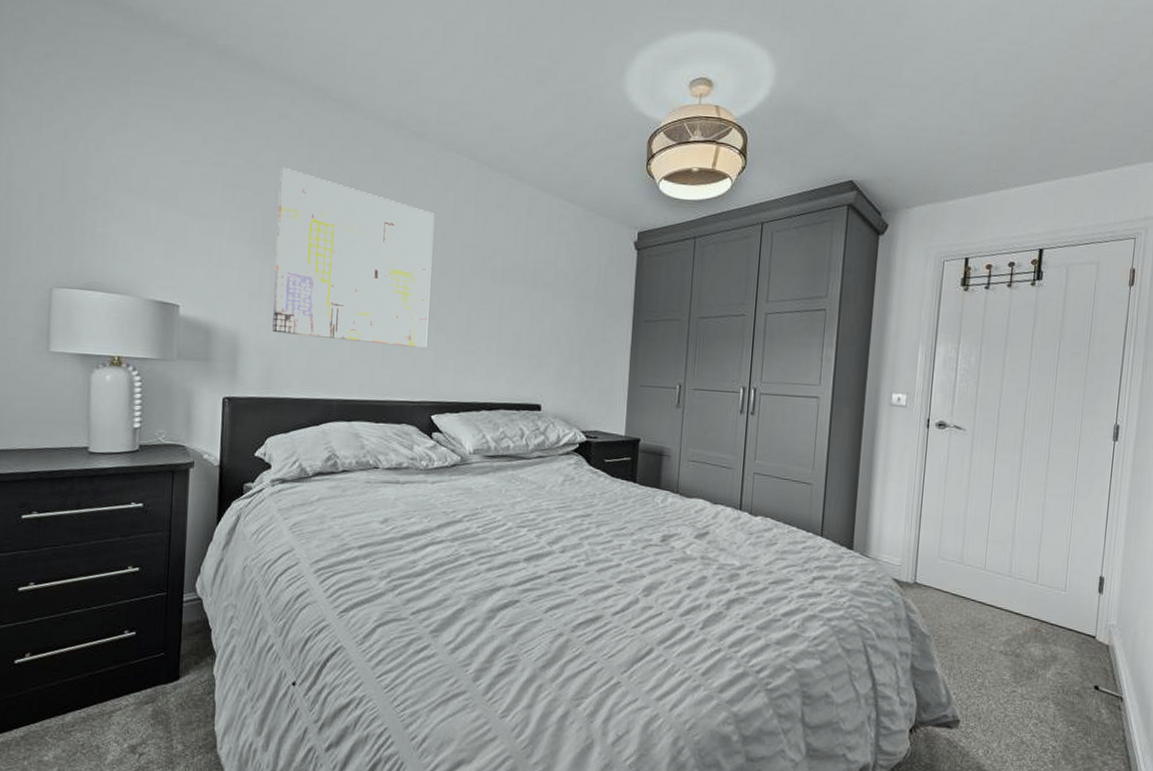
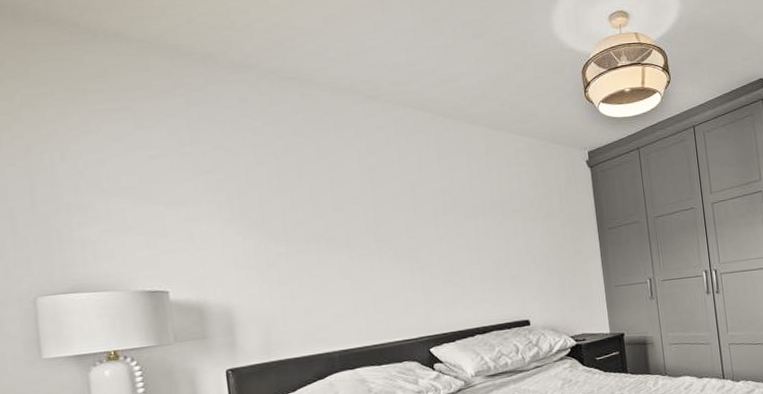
wall art: present [272,167,435,348] -> none [247,146,415,300]

